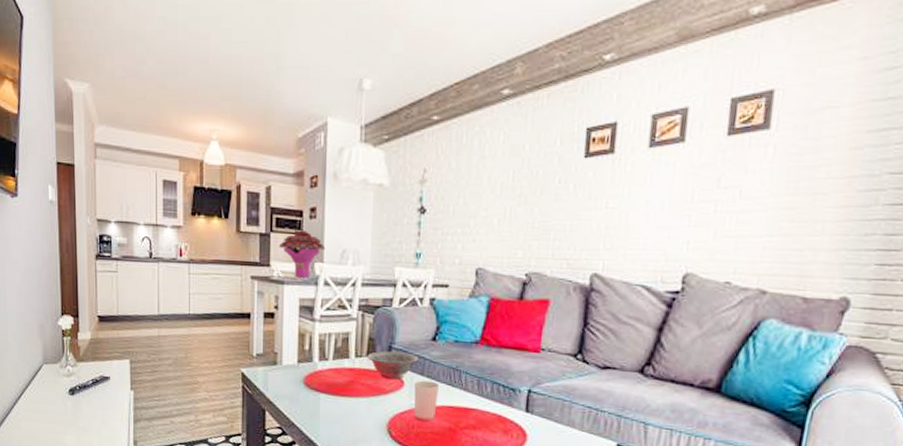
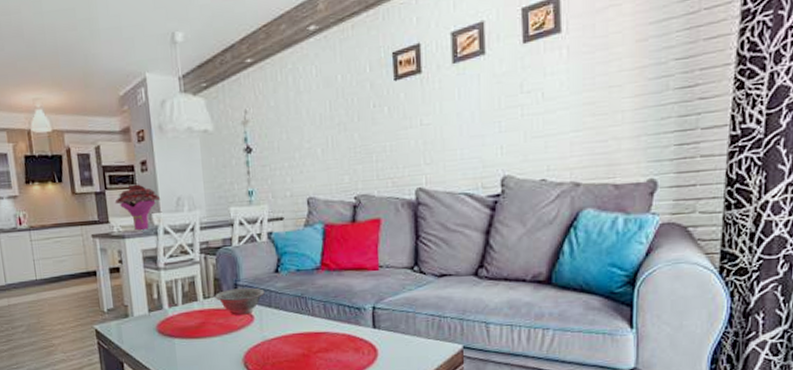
cup: present [413,380,439,422] -> none [264,311,289,352]

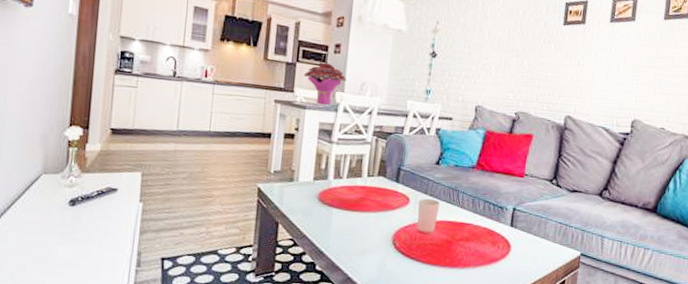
decorative bowl: present [215,287,265,315] -> none [378,172,424,197]
cup: none [264,311,289,352] -> present [416,198,440,235]

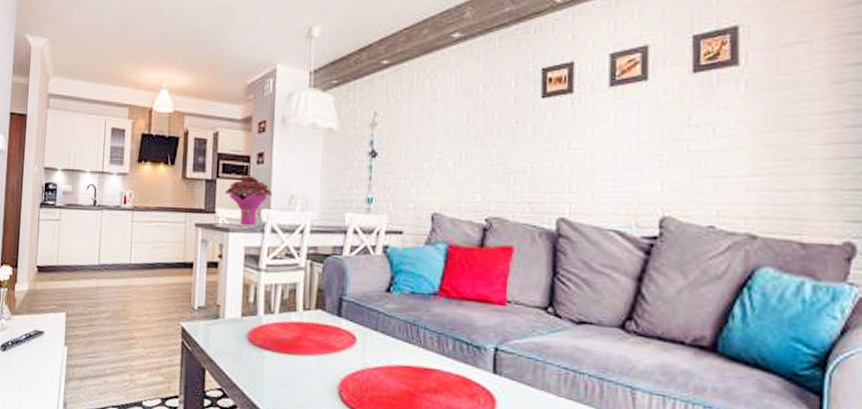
cup: present [416,198,440,235] -> none [367,336,394,385]

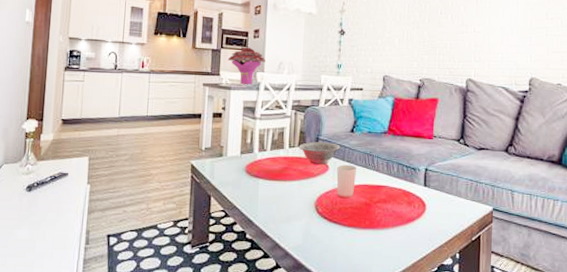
decorative bowl: none [316,303,372,335] -> present [299,141,340,165]
cup: none [367,336,394,385] -> present [336,164,356,199]

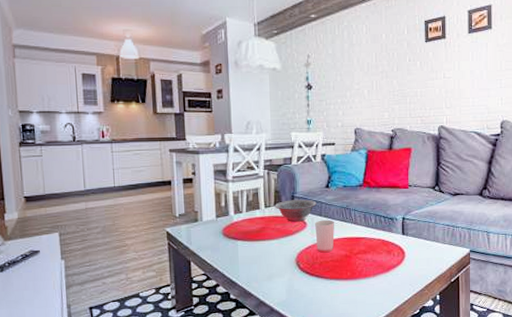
flower bouquet: present [227,47,266,85] -> none [192,109,233,148]

